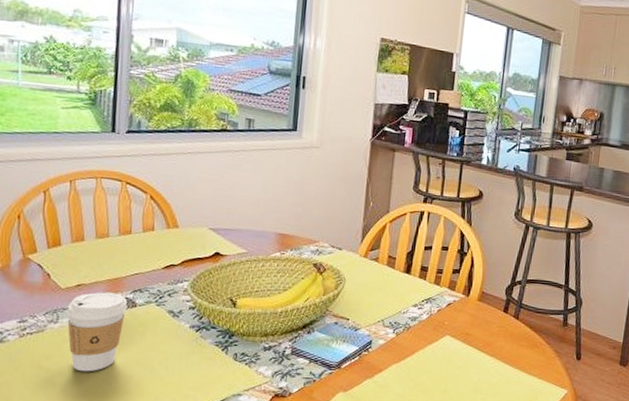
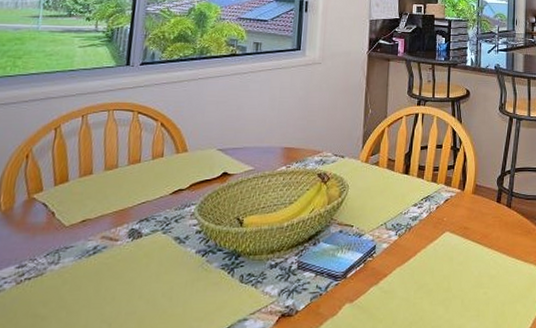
coffee cup: present [66,292,128,372] -> none [68,225,134,315]

